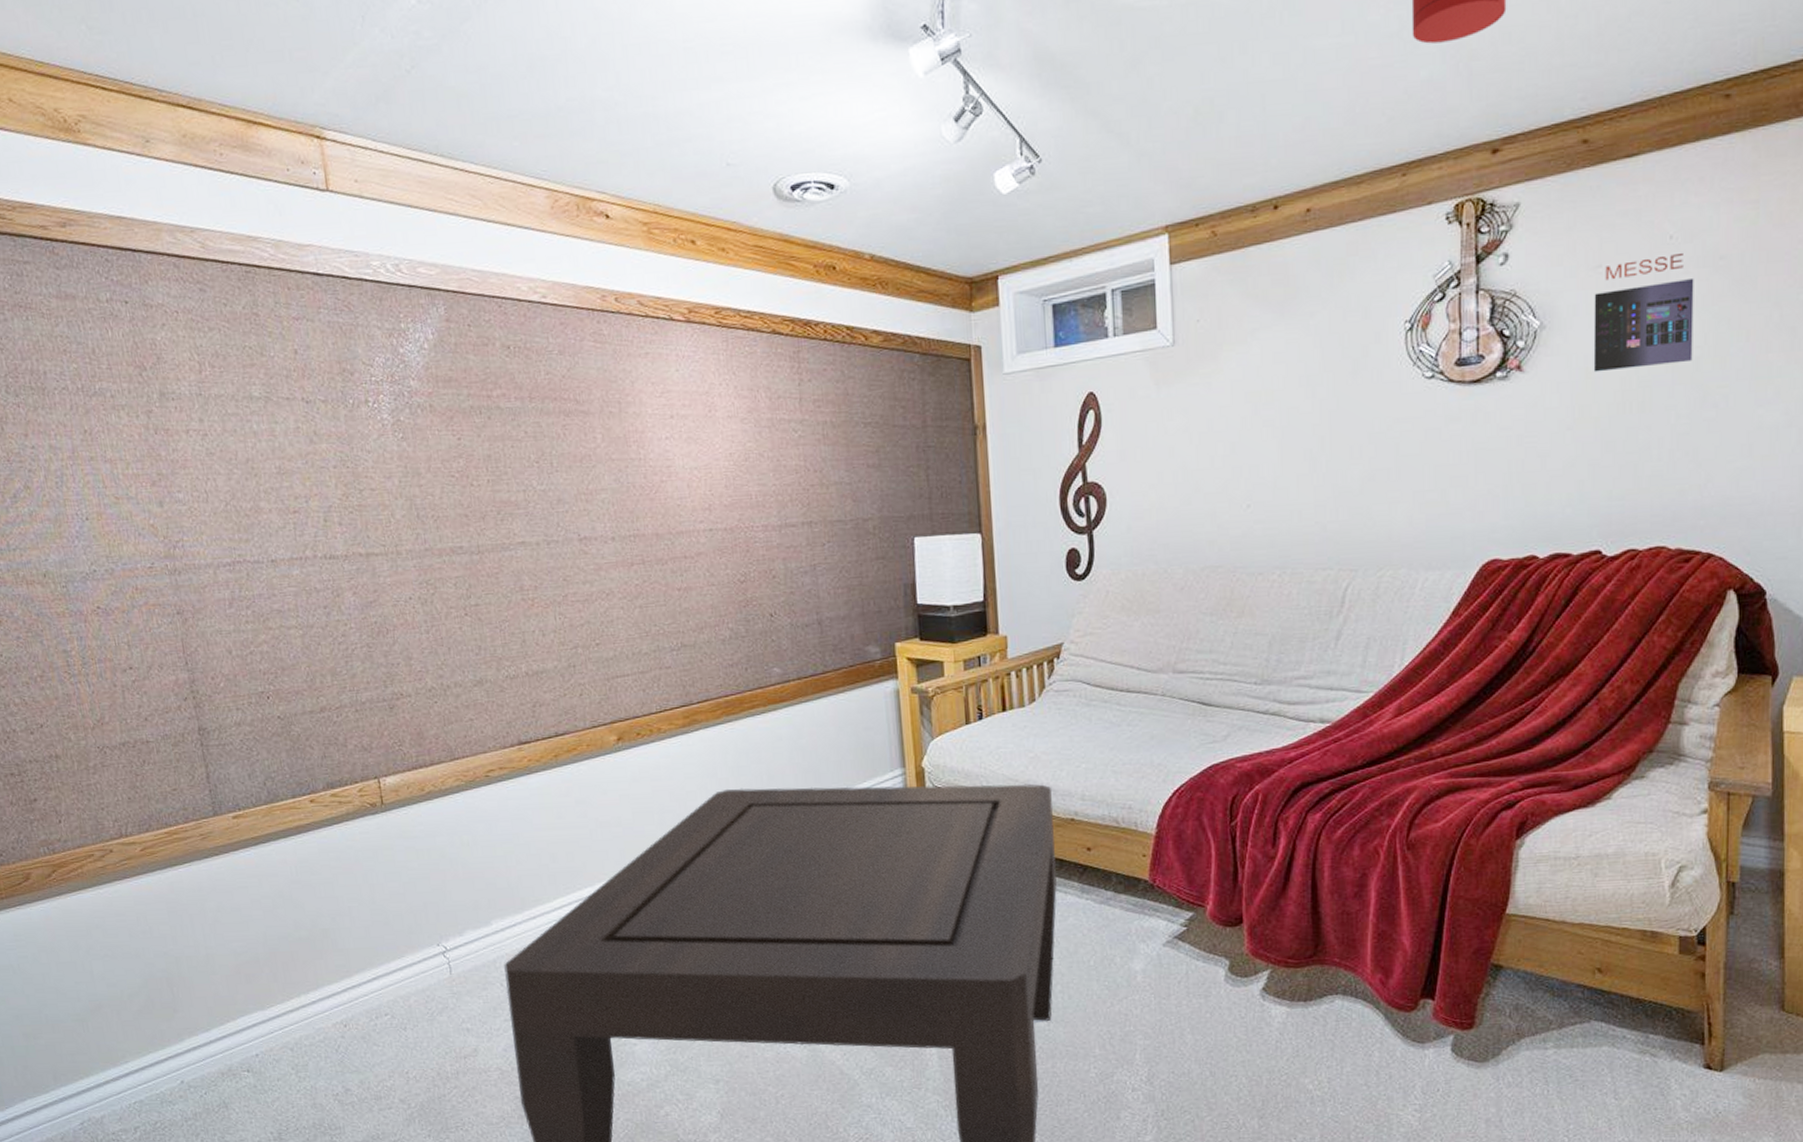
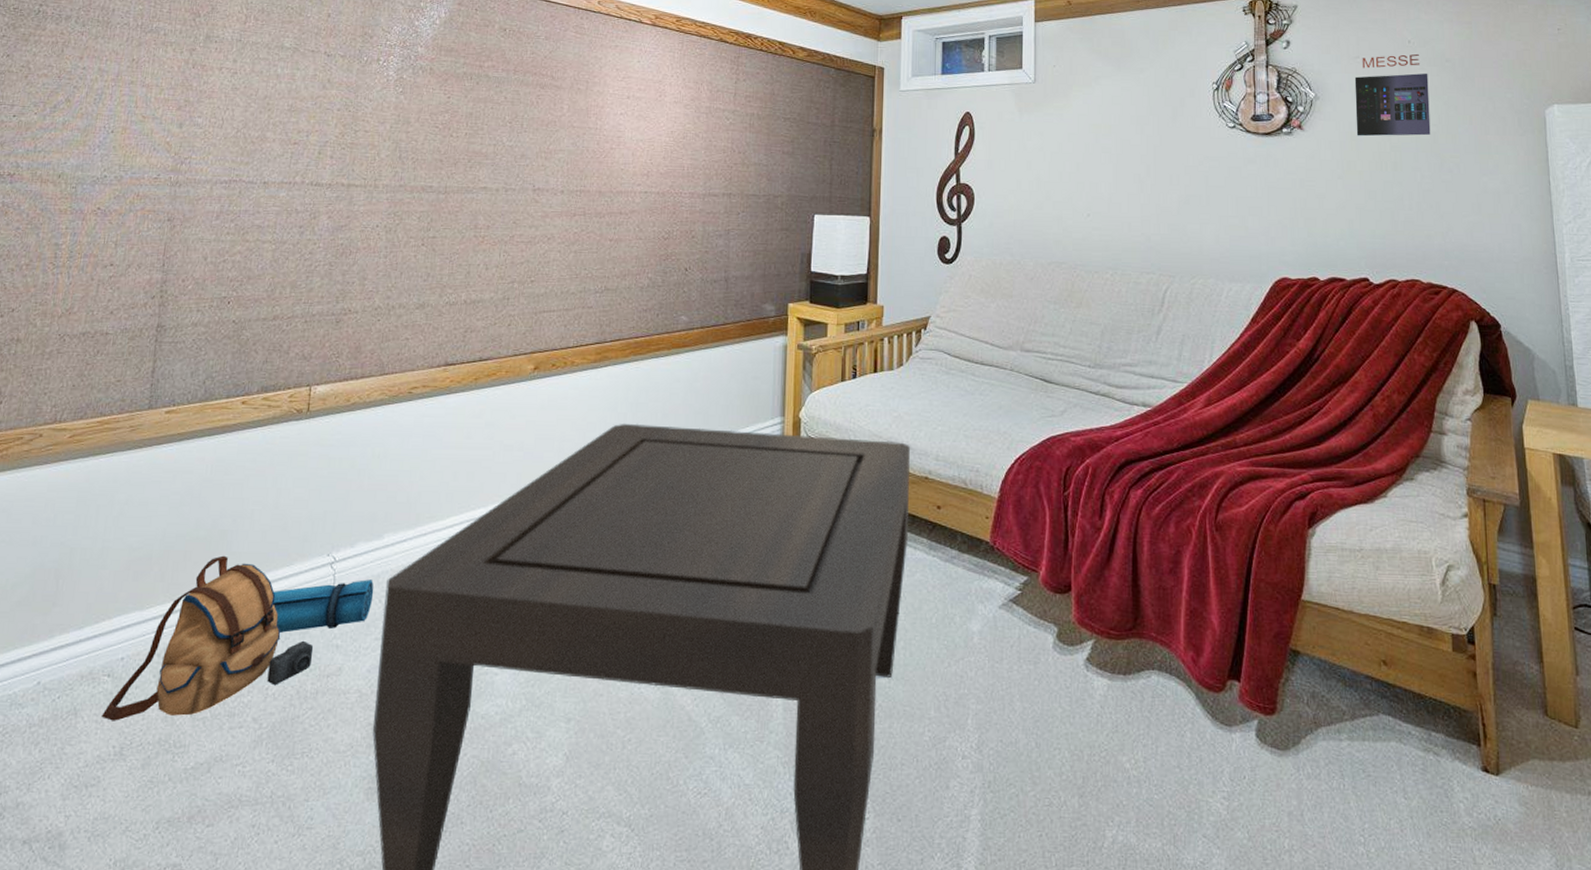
backpack: none [251,953,494,1111] -> present [101,555,374,721]

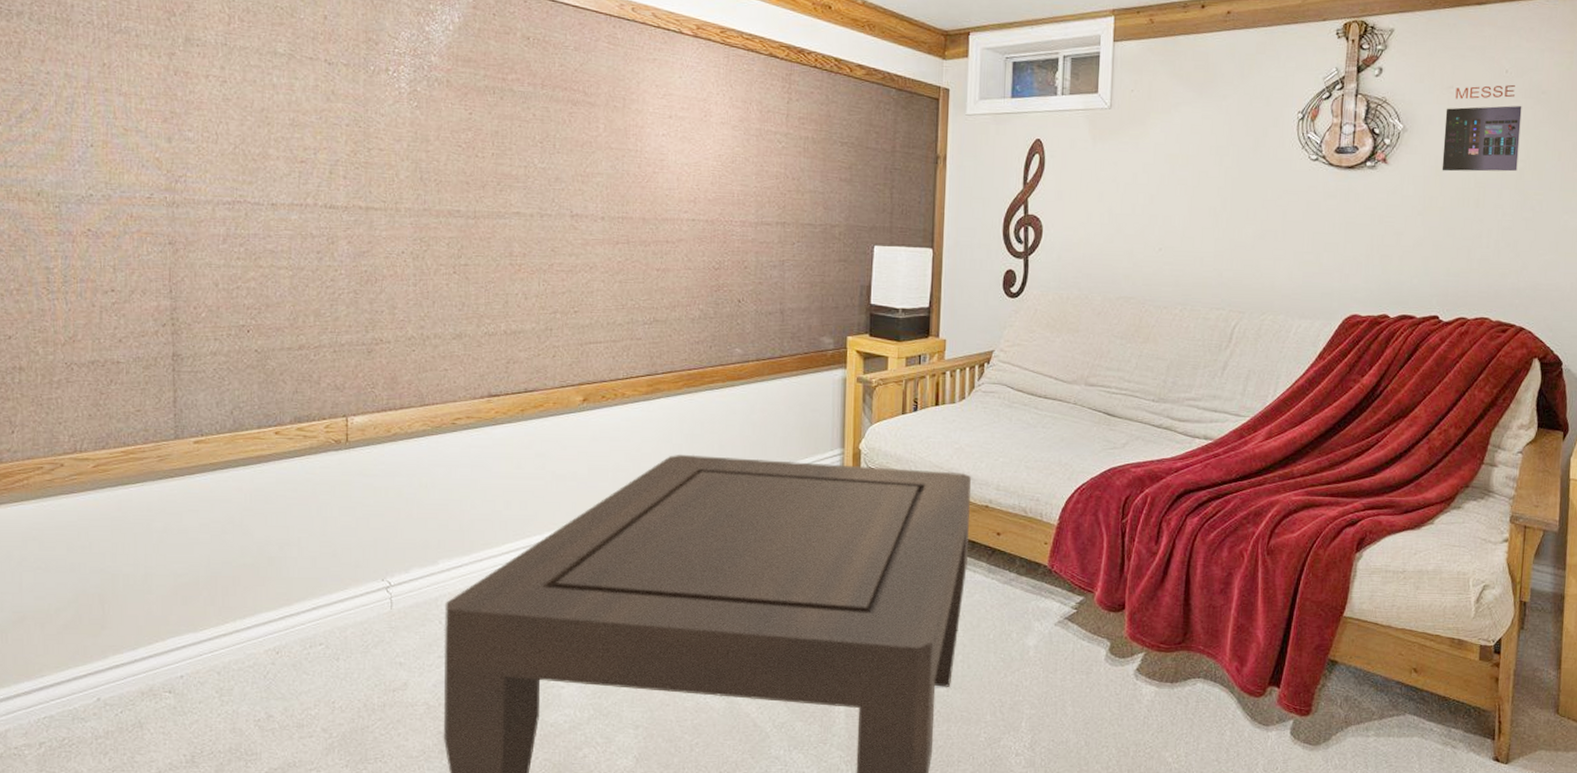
backpack: present [101,555,374,721] -> none [168,581,433,733]

